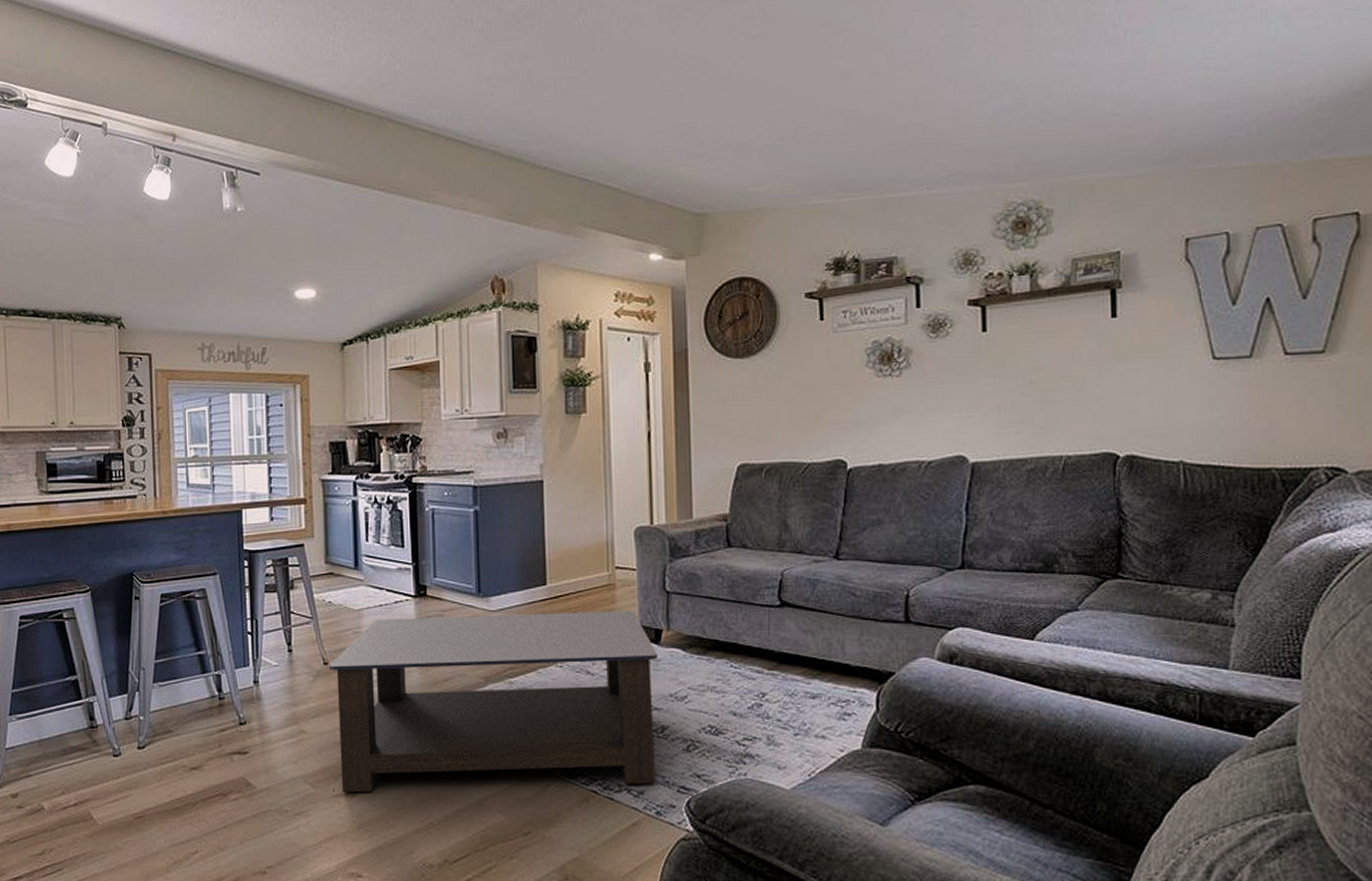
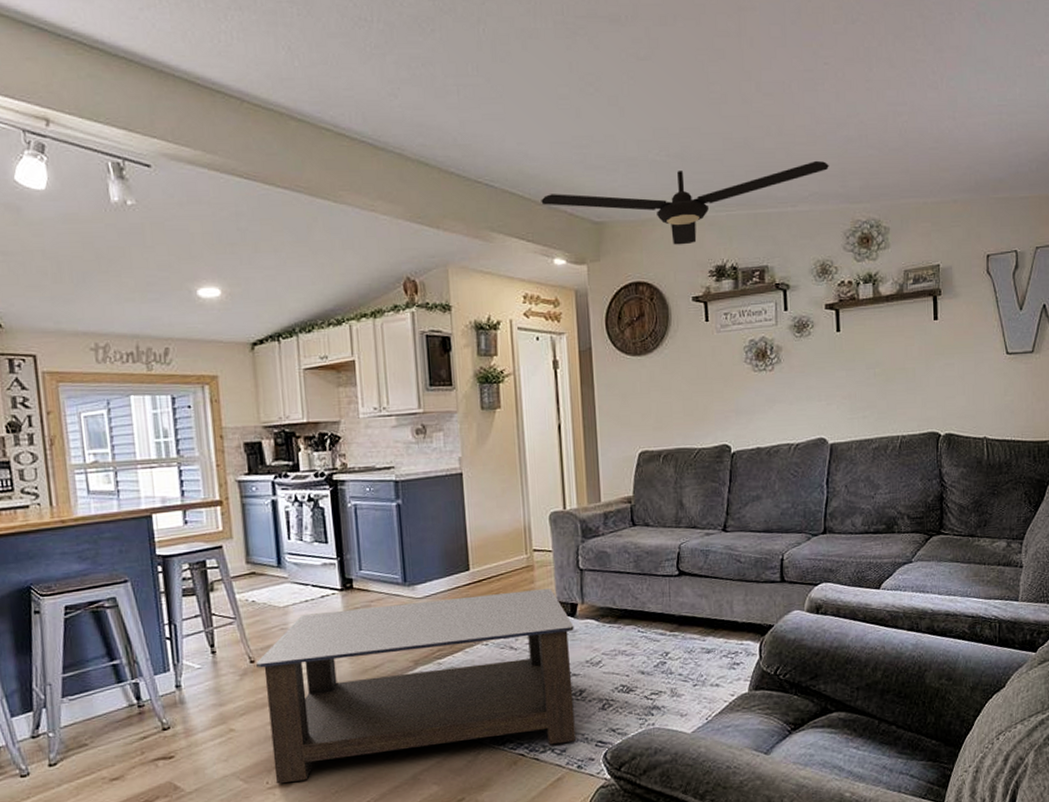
ceiling fan: none [638,135,976,237] -> present [541,160,829,245]

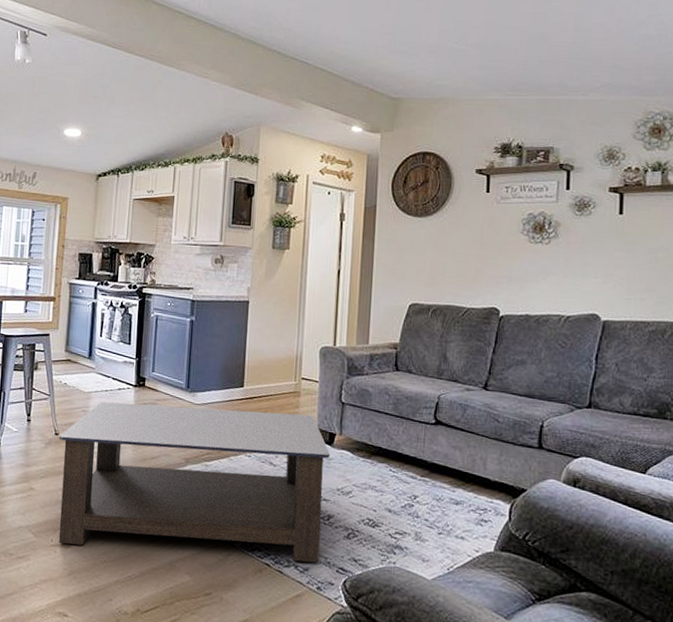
ceiling fan: present [541,160,829,245] -> none [347,55,624,123]

